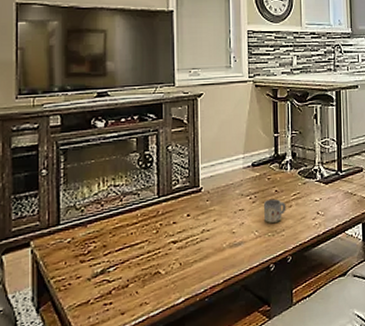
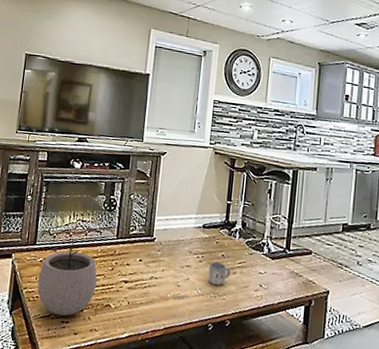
plant pot: none [68,207,142,299] -> present [37,238,98,317]

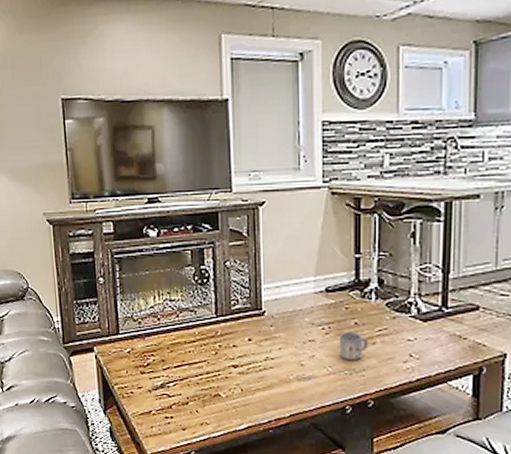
plant pot: present [37,238,98,317] -> none [129,322,200,412]

